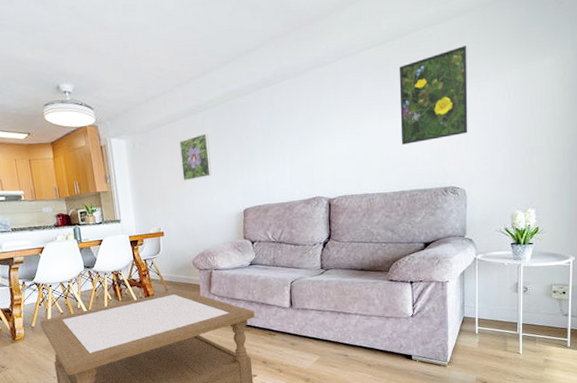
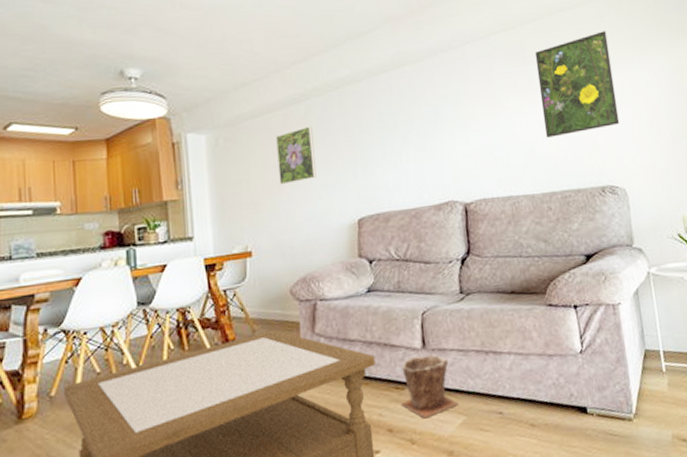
plant pot: none [273,312,315,356] -> present [401,354,458,419]

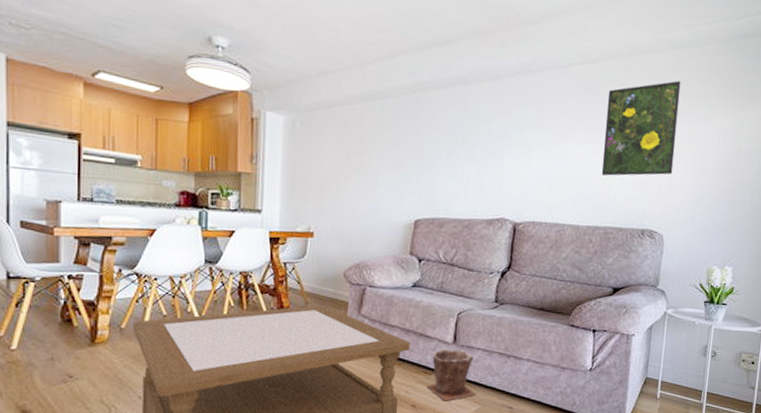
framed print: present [276,126,317,185] -> none [347,124,385,177]

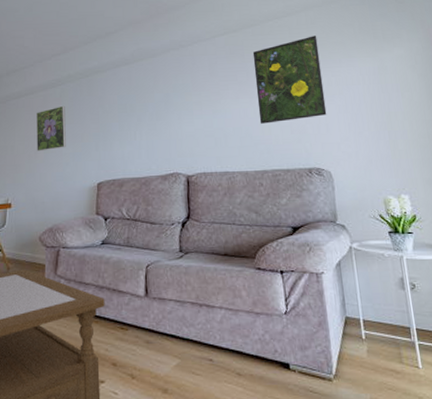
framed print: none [347,124,385,177] -> present [36,105,66,152]
plant pot: present [426,348,476,402] -> none [124,302,174,358]

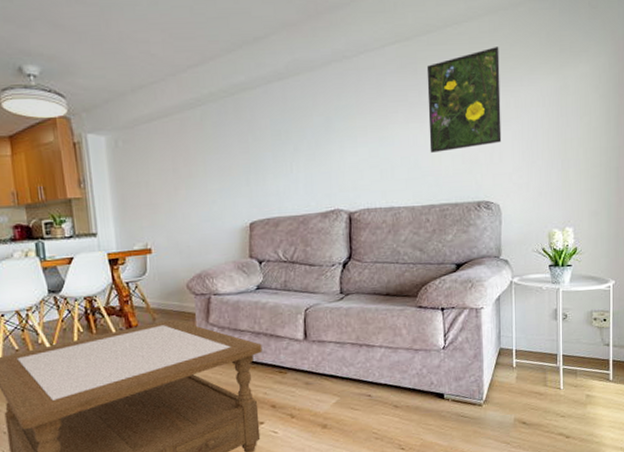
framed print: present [36,105,66,152] -> none [173,131,211,188]

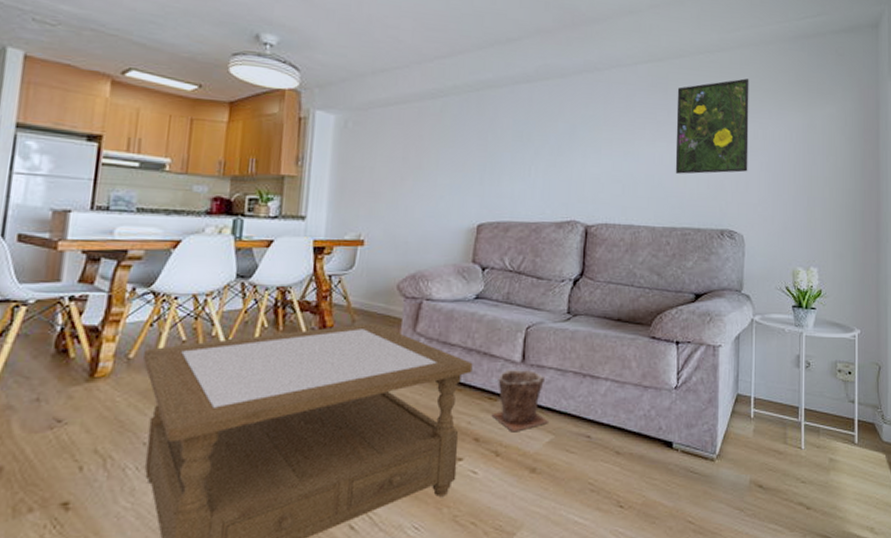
plant pot: none [283,345,333,398] -> present [491,369,548,432]

